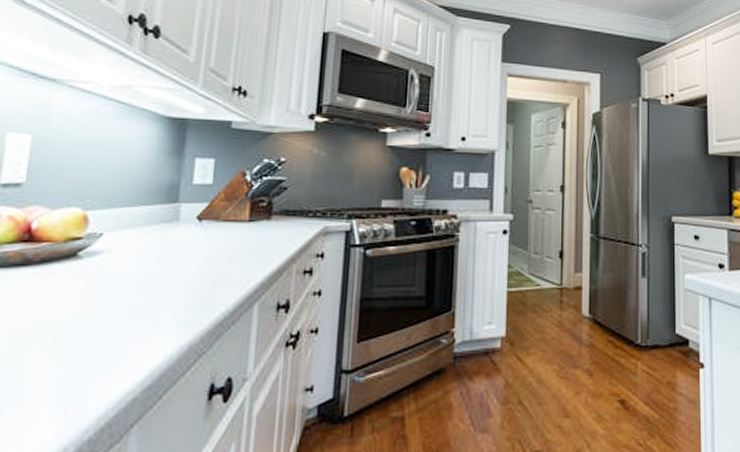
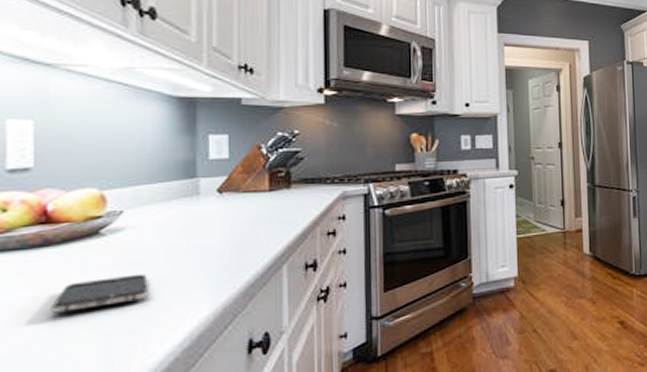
smartphone: none [19,302,118,337] -> present [50,273,148,313]

